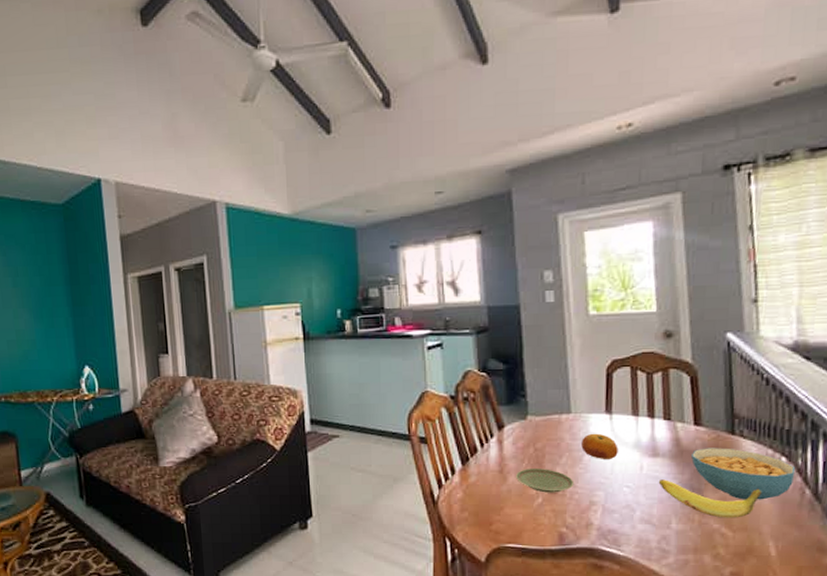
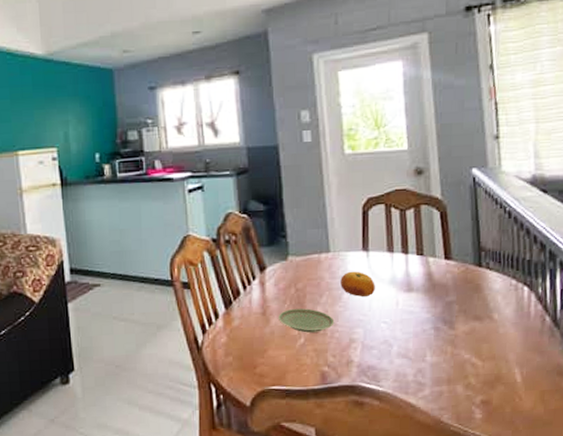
banana: present [658,480,762,518] -> none [413,314,508,349]
cereal bowl: present [691,448,795,500] -> none [443,280,536,330]

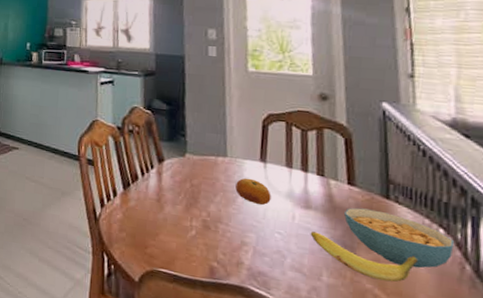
plate: present [279,308,335,333] -> none [172,201,227,229]
banana: none [413,314,508,349] -> present [310,231,419,282]
cereal bowl: none [443,280,536,330] -> present [344,207,454,268]

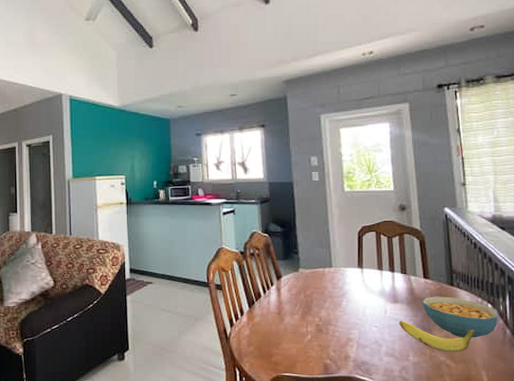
fruit: present [235,178,271,205] -> none [340,283,368,304]

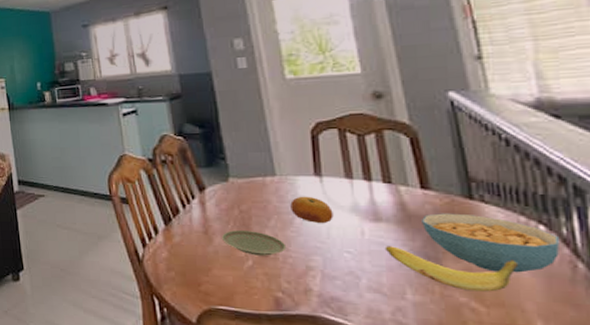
plate: none [291,311,335,331] -> present [222,230,287,256]
fruit: none [340,283,368,304] -> present [290,196,333,223]

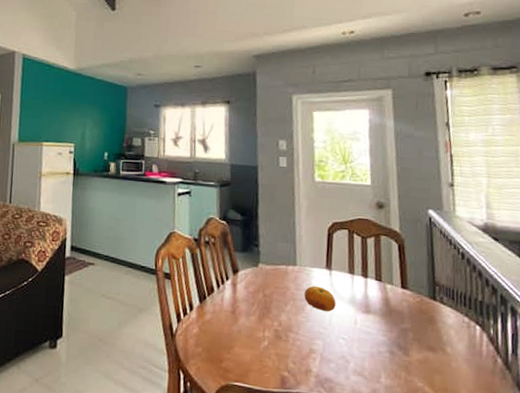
plate: present [222,230,287,256] -> none [246,312,297,338]
banana: present [384,246,519,292] -> none [370,335,460,379]
cereal bowl: present [422,213,559,273] -> none [399,310,487,364]

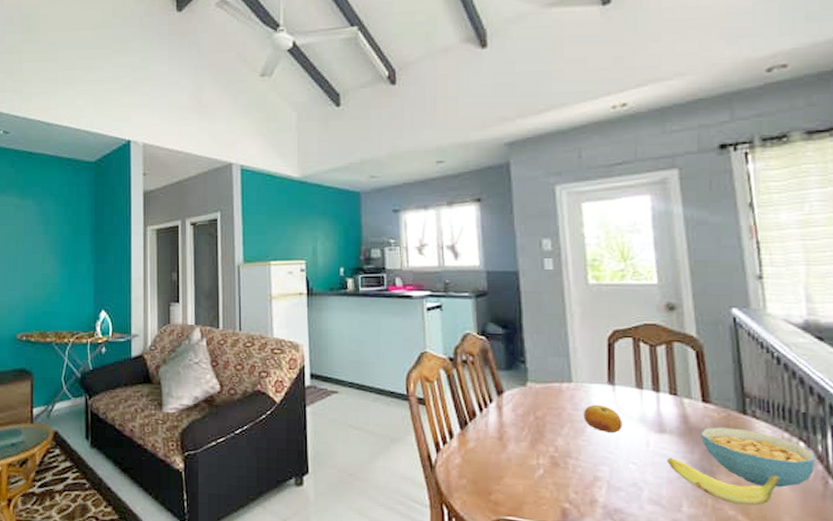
banana: none [370,335,460,379] -> present [666,458,781,506]
cereal bowl: none [399,310,487,364] -> present [701,427,815,488]

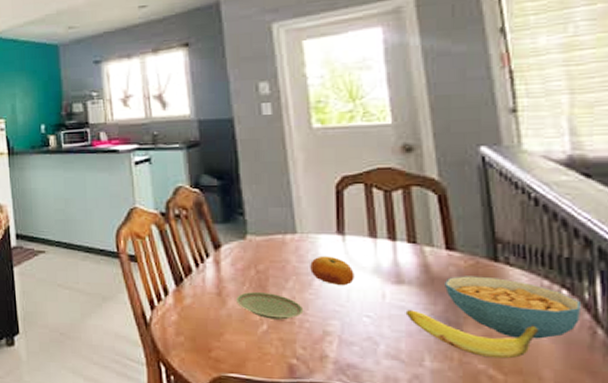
plate: none [516,437,577,465] -> present [236,292,304,320]

